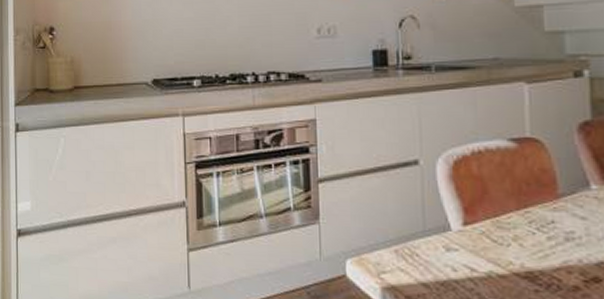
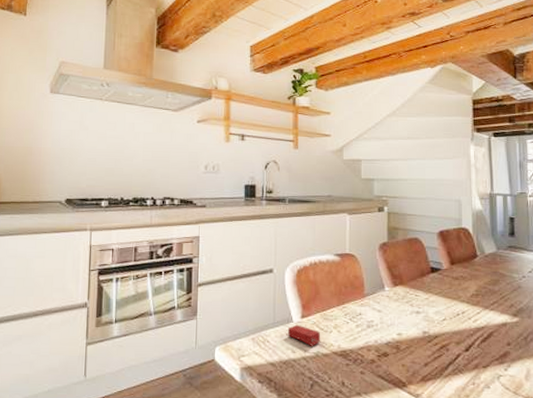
candle: none [444,233,503,264] -> present [287,324,327,346]

